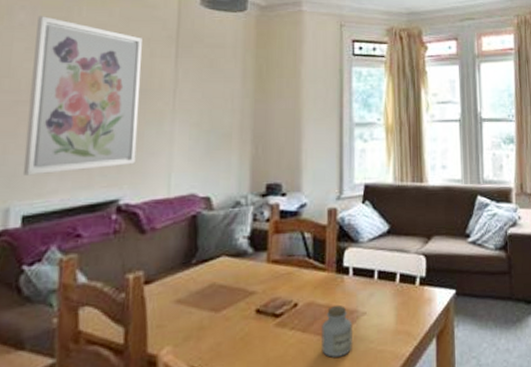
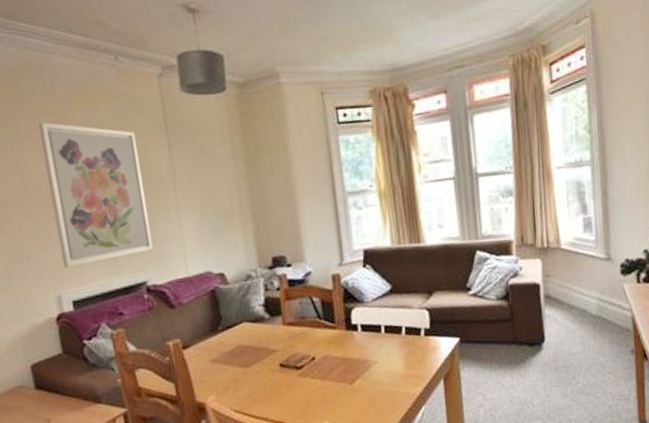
jar: present [322,306,352,358] -> none [338,357,368,399]

